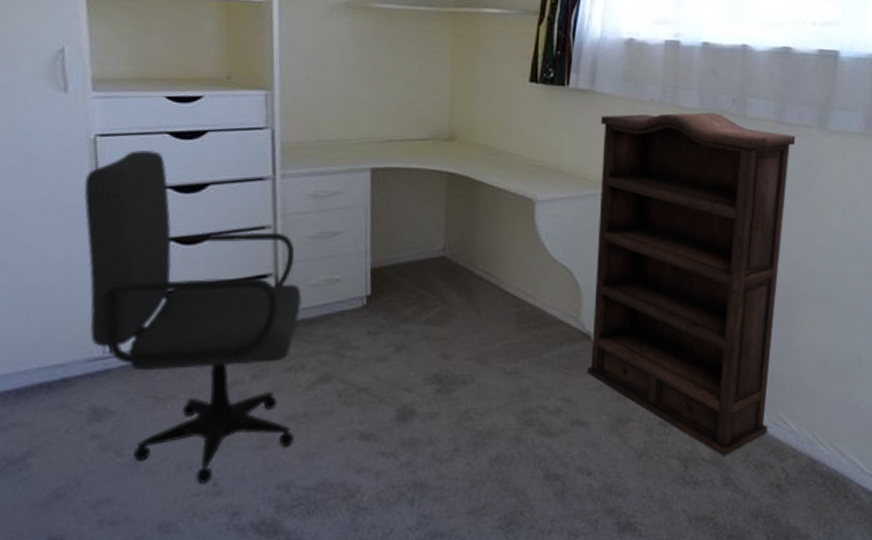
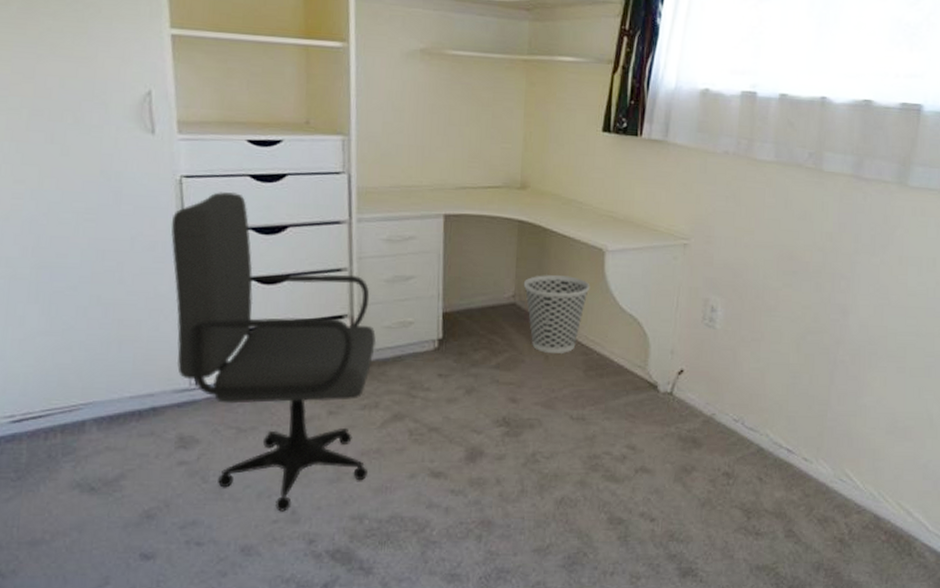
wastebasket: none [453,227,521,306] -> present [523,275,590,353]
bookshelf: present [587,112,796,456] -> none [652,165,873,509]

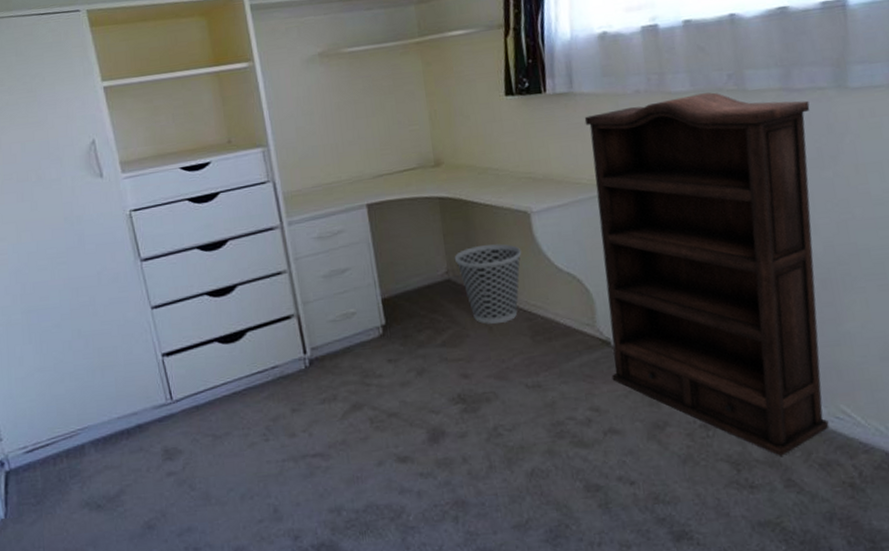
office chair: present [171,191,377,512] -> none [128,216,337,511]
bookshelf: none [652,165,873,509] -> present [584,92,830,456]

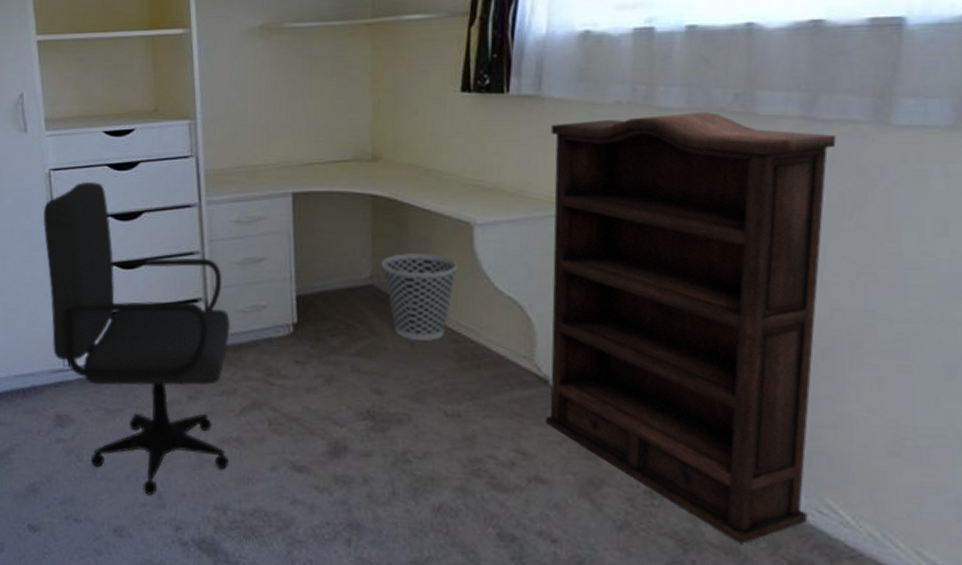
office chair: none [128,216,337,511] -> present [43,181,231,496]

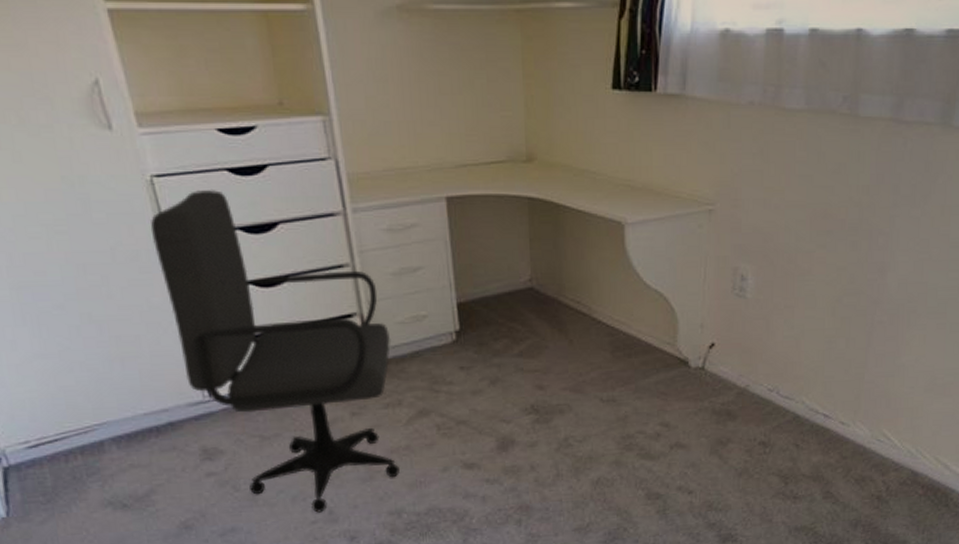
wastebasket: present [381,253,458,341] -> none [539,254,611,337]
bookshelf: present [545,112,836,544] -> none [685,114,914,472]

